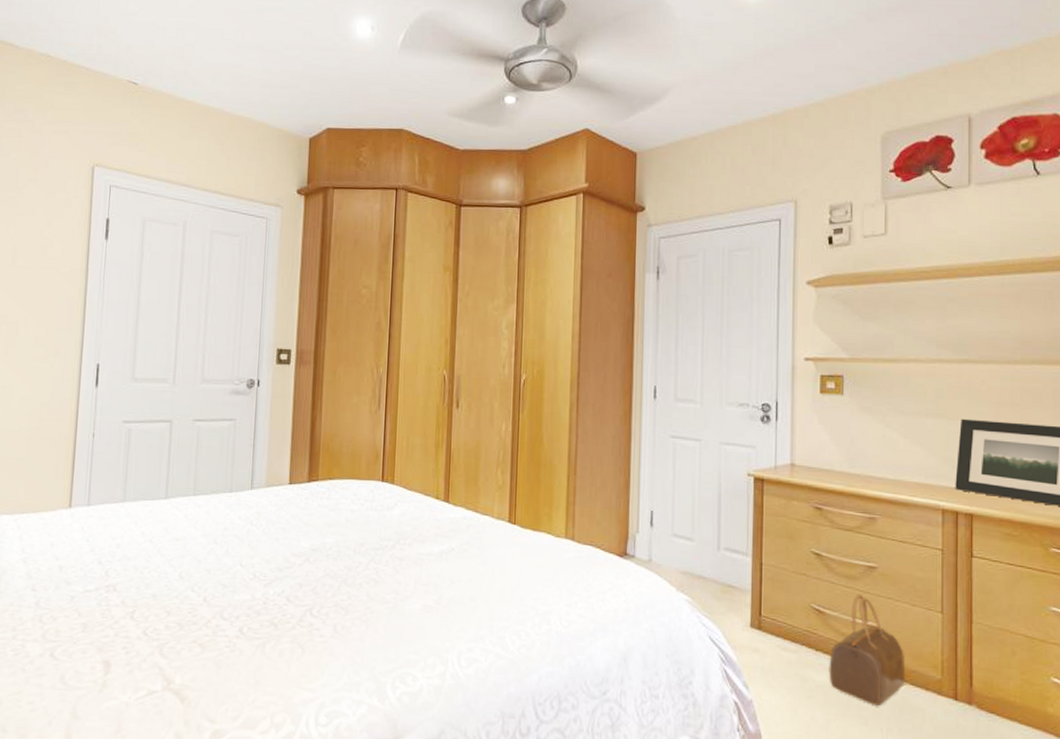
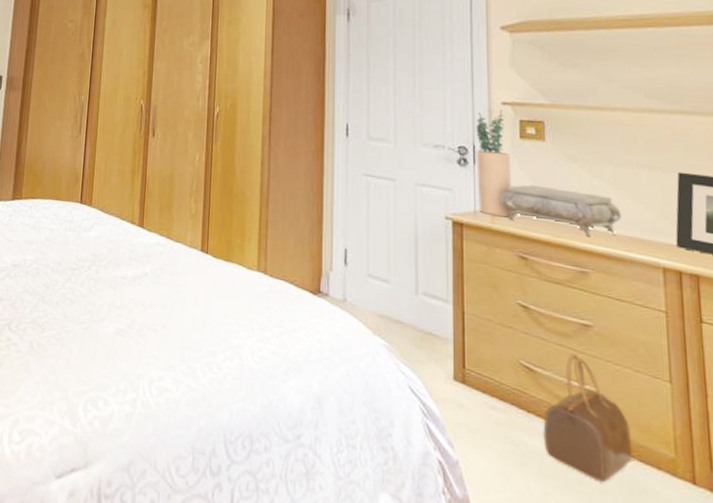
vase: none [778,365,811,471] -> present [476,109,512,218]
jewelry box: none [799,438,909,485] -> present [500,185,622,238]

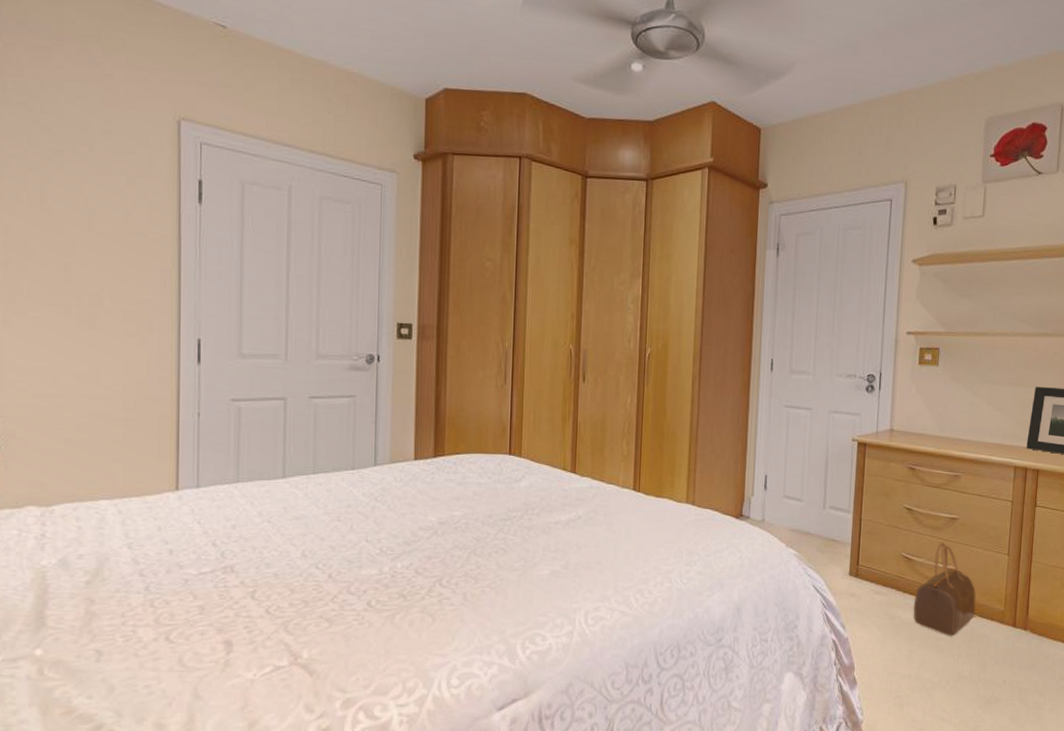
vase: present [476,109,512,218] -> none [880,339,909,435]
jewelry box: present [500,185,622,238] -> none [898,405,990,447]

